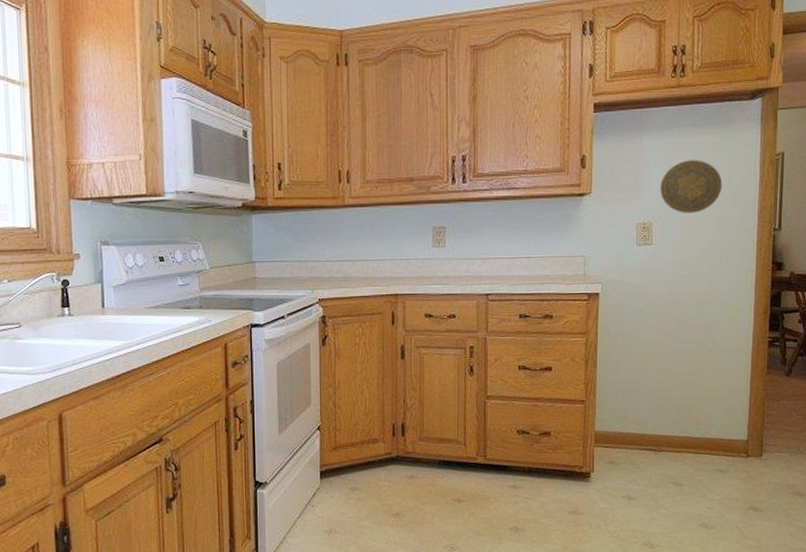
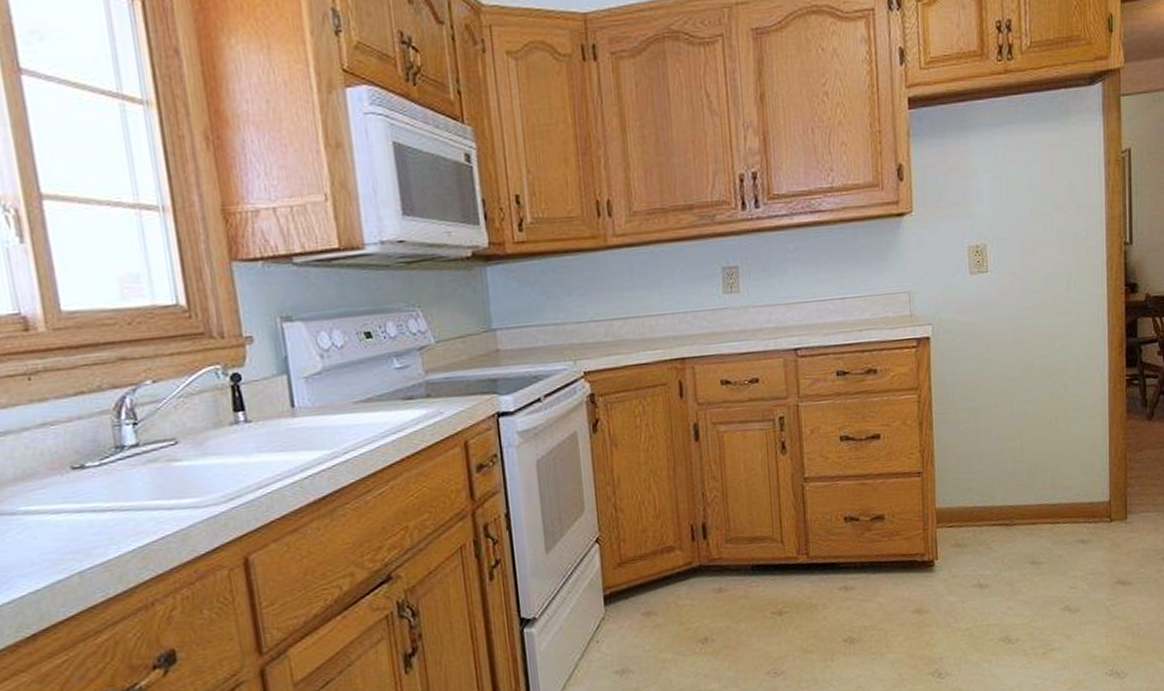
decorative plate: present [660,160,723,213] -> none [992,163,1064,231]

